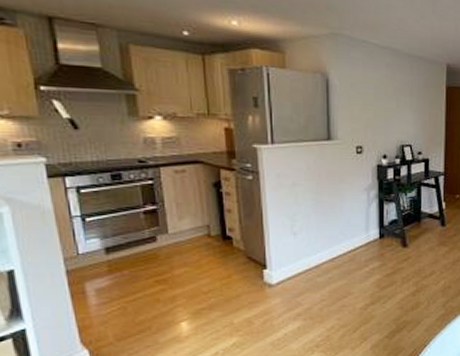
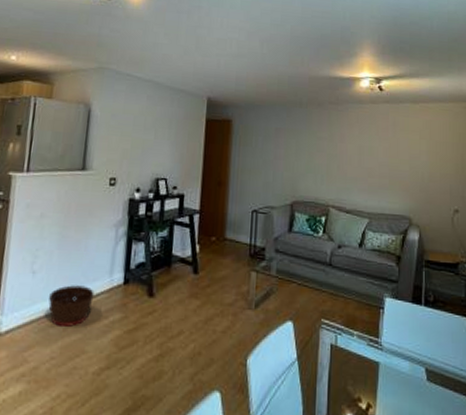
basket: none [313,242,353,275] -> present [48,285,94,327]

